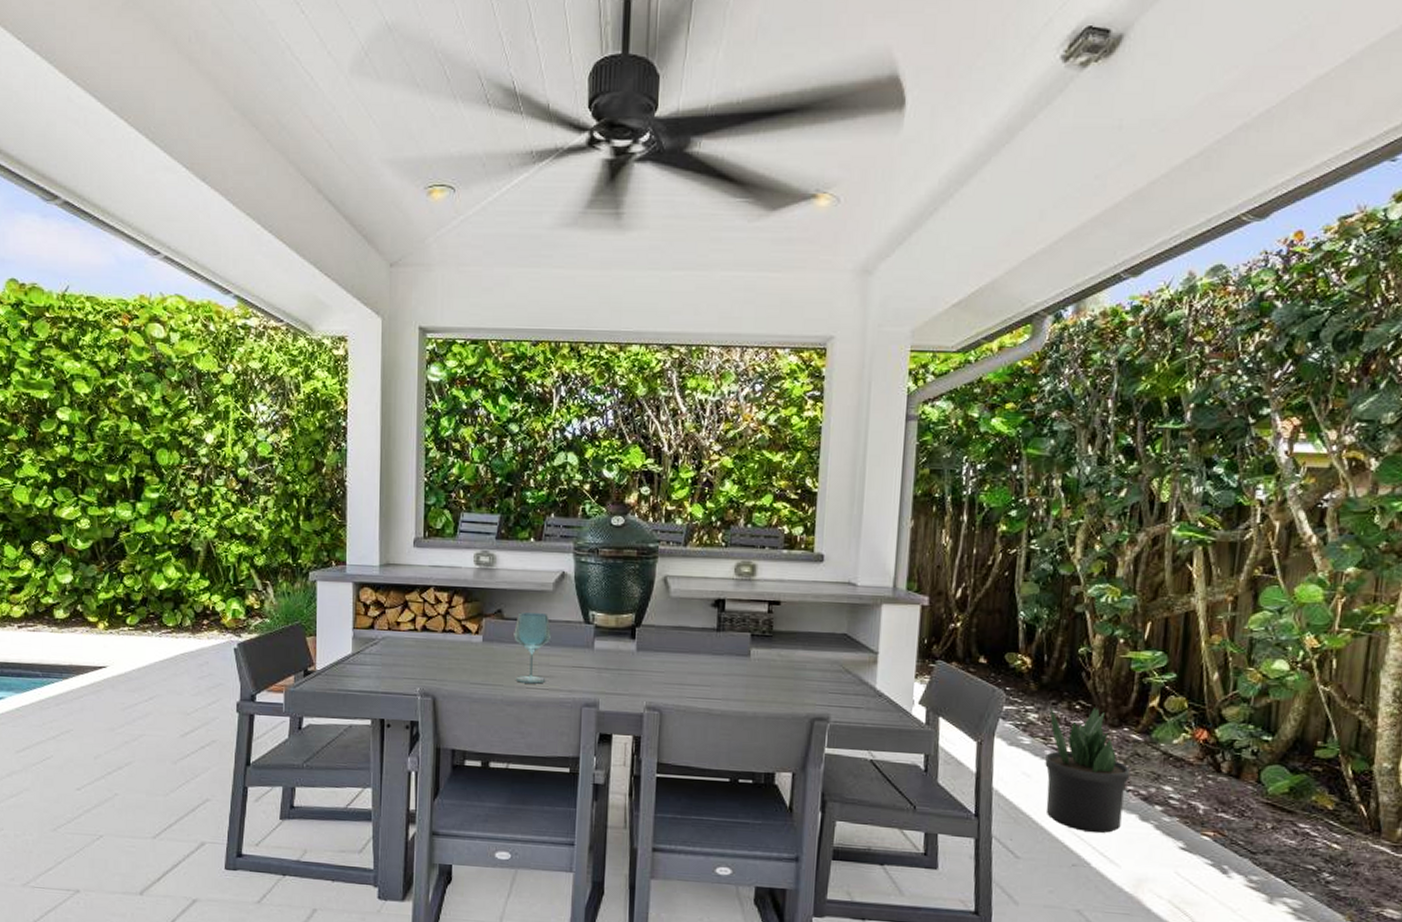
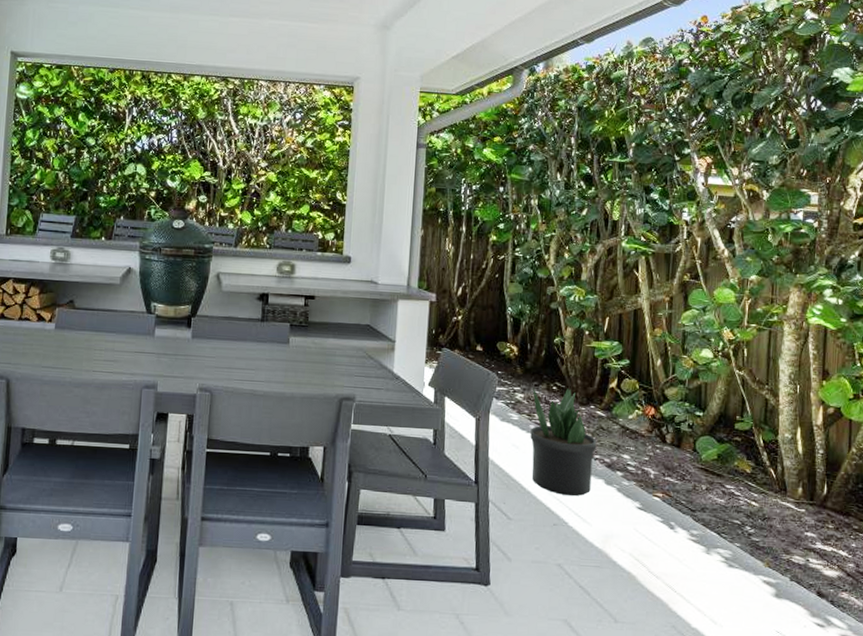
wine glass: present [514,612,552,684] -> none [83,303,118,368]

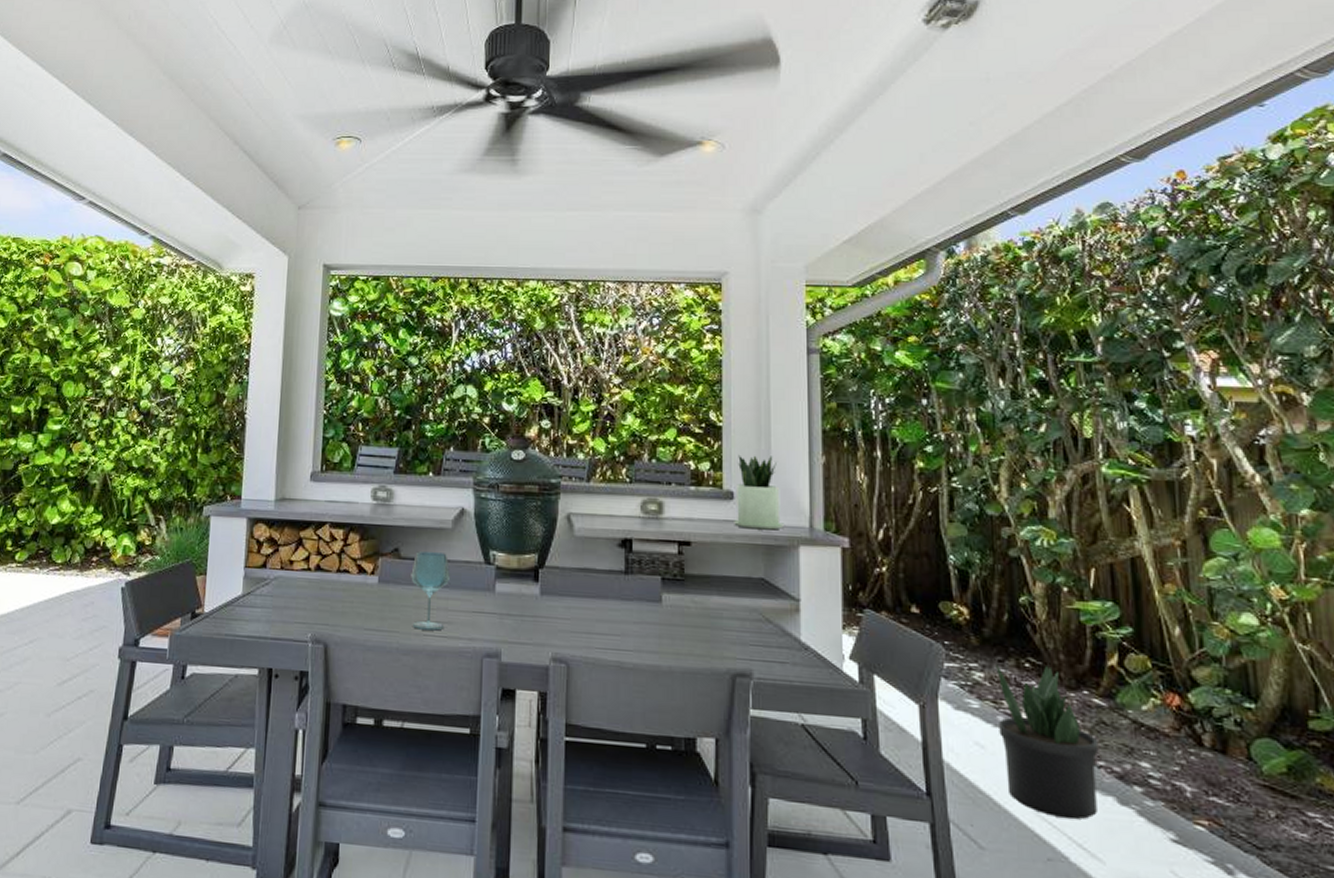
wine glass: none [83,303,118,368] -> present [411,551,451,631]
planter: none [349,227,388,288] -> present [734,454,784,531]

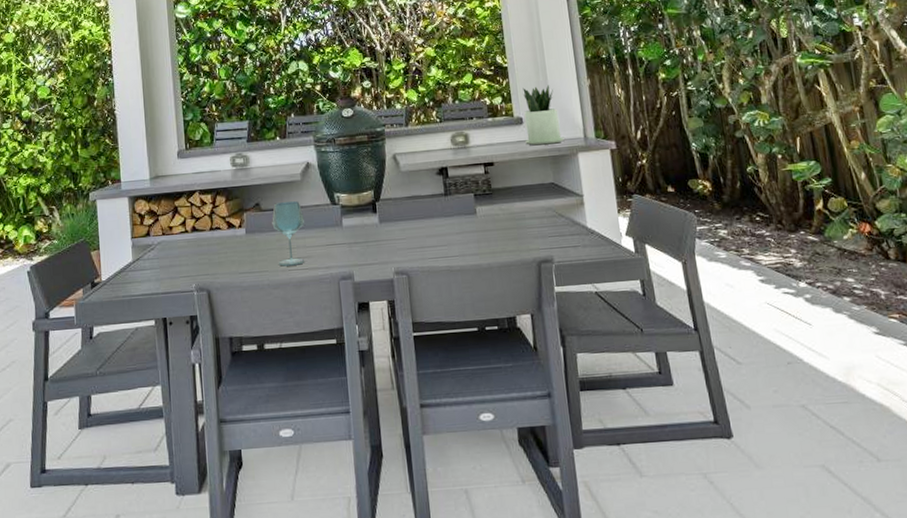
planter: present [996,664,1099,819] -> none [735,217,820,330]

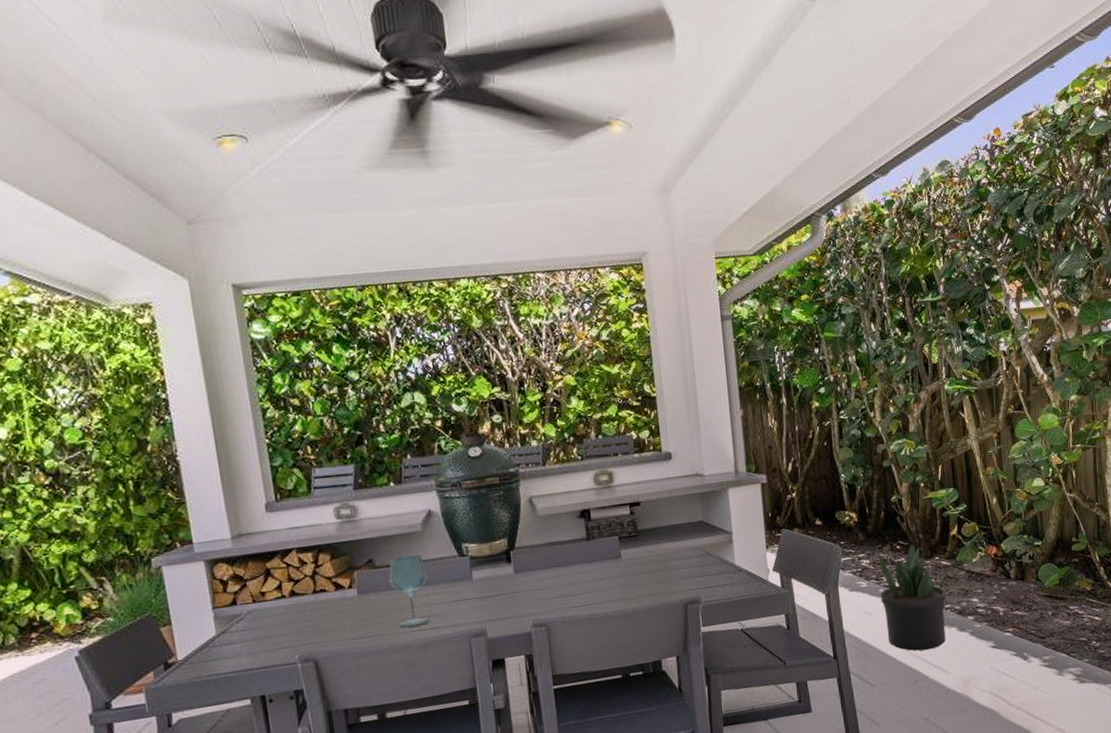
planter: present [522,85,565,146] -> none [672,416,715,483]
planter: none [735,217,820,330] -> present [877,545,946,651]

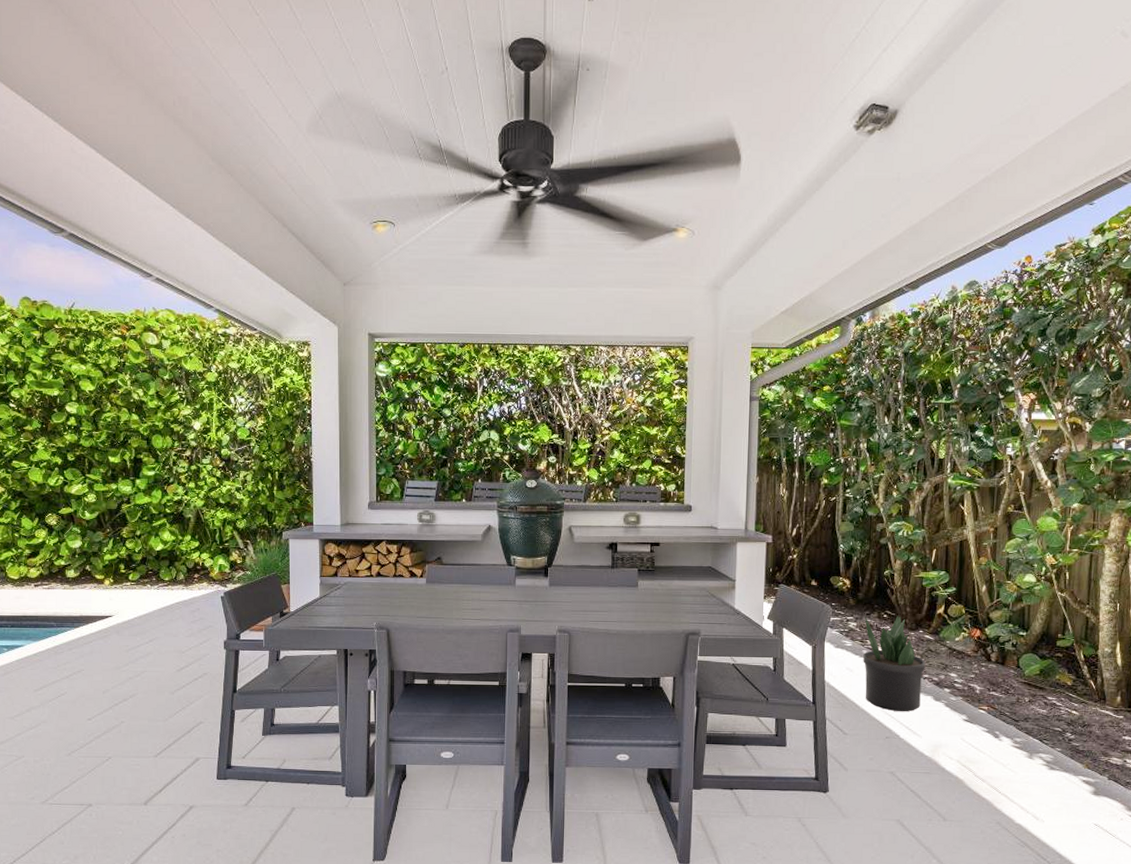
wine glass: present [388,554,430,628] -> none [451,559,482,615]

